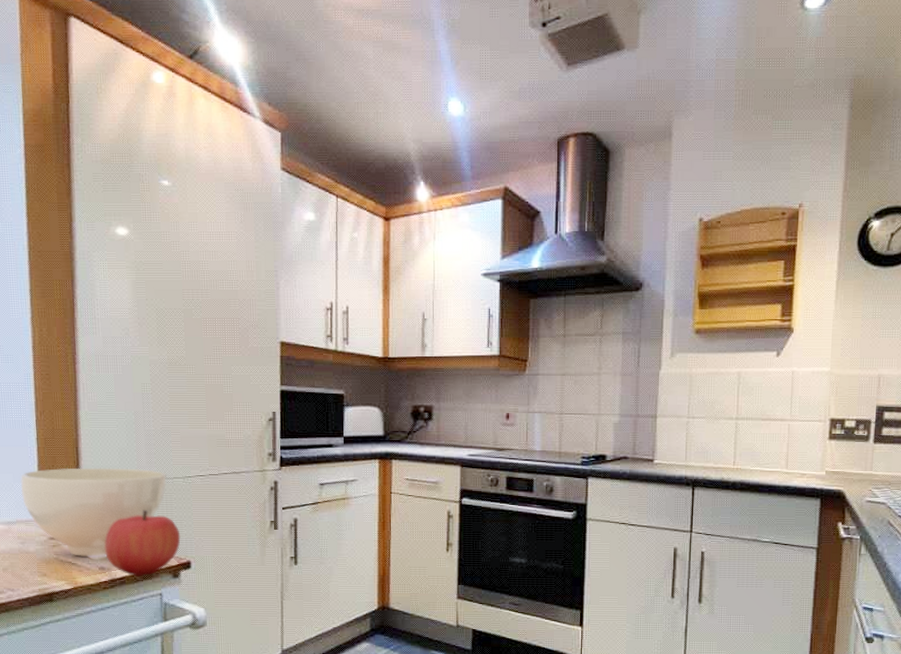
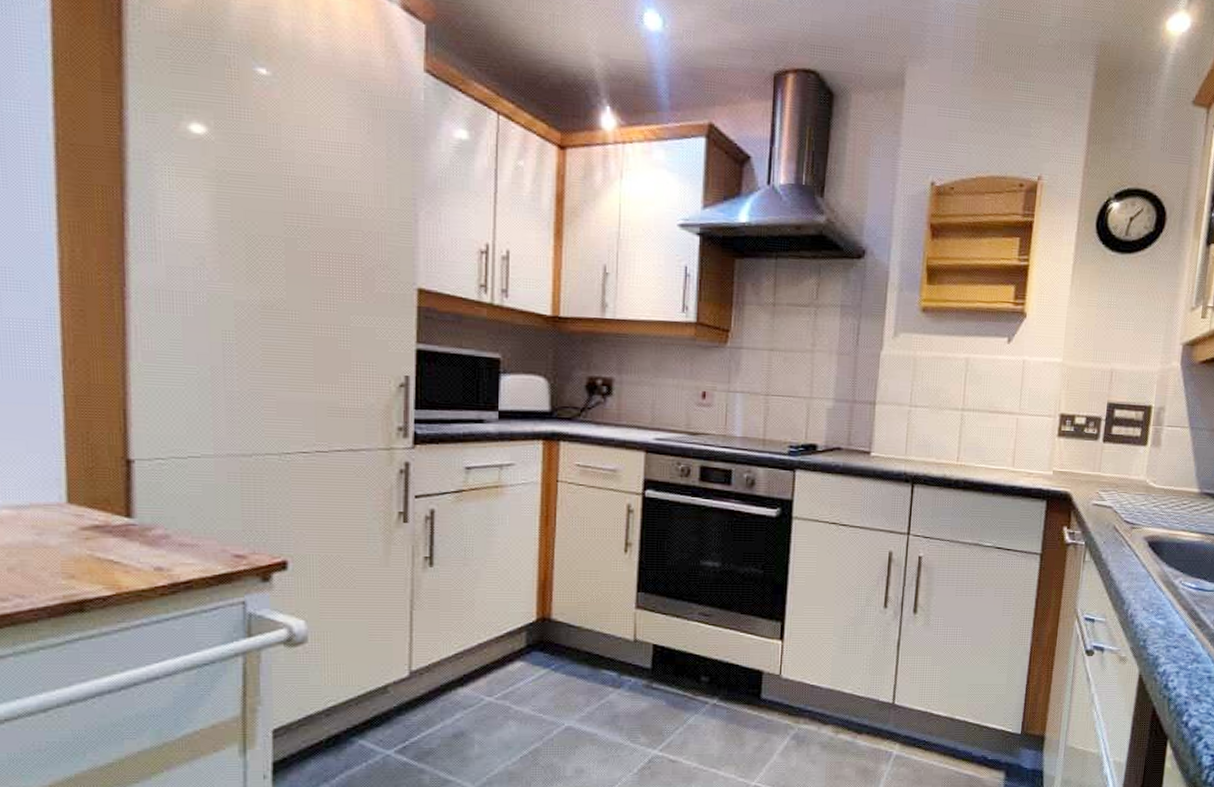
bowl: present [20,467,167,558] -> none [36,435,256,555]
fruit: present [105,510,181,577] -> none [163,494,274,580]

